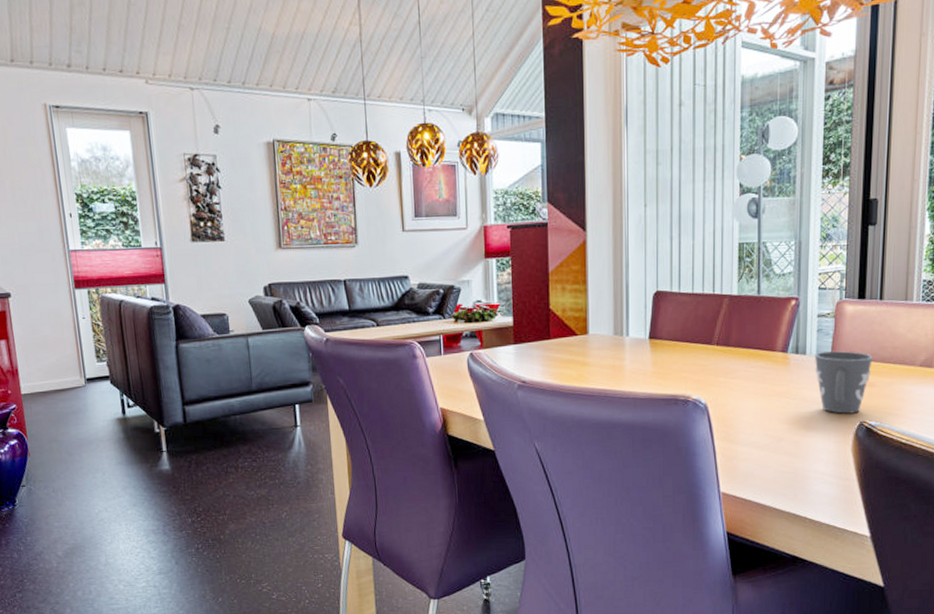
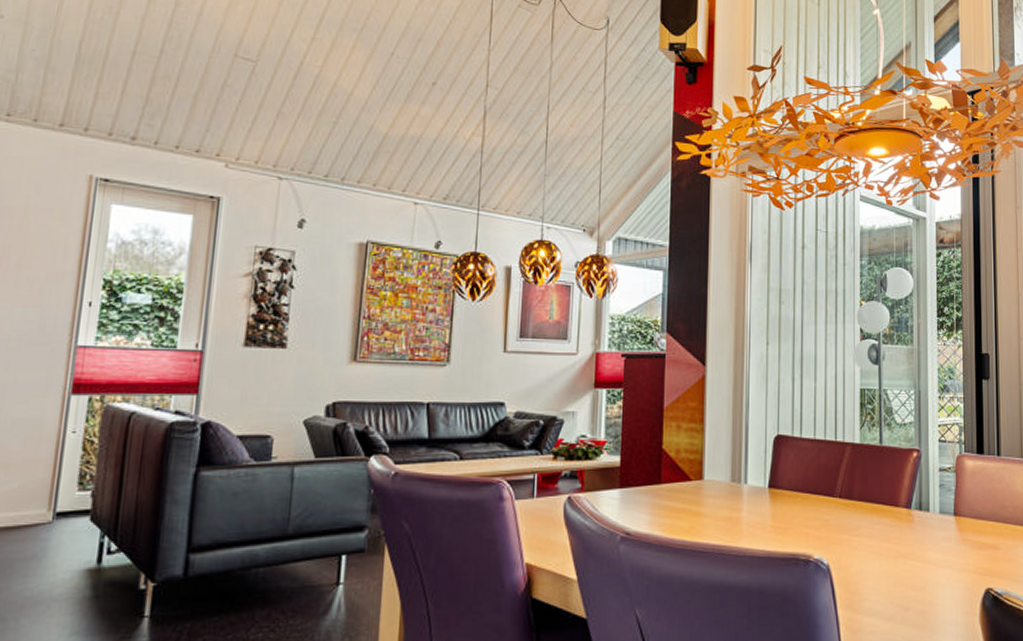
mug: present [814,351,873,414] -> none [937,509,994,580]

